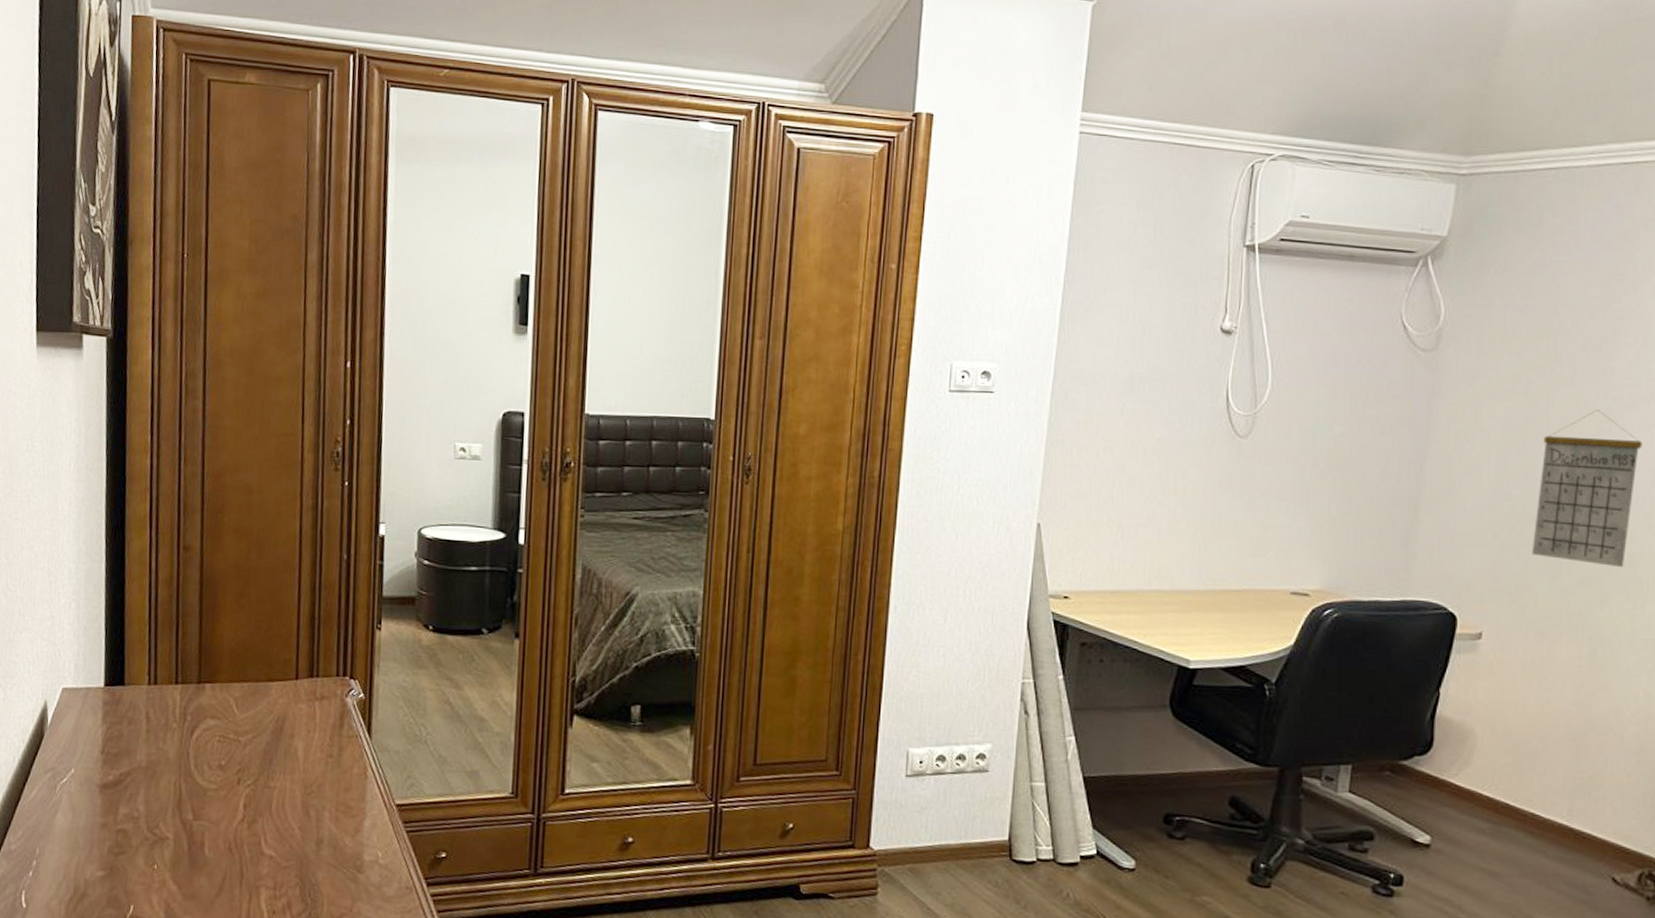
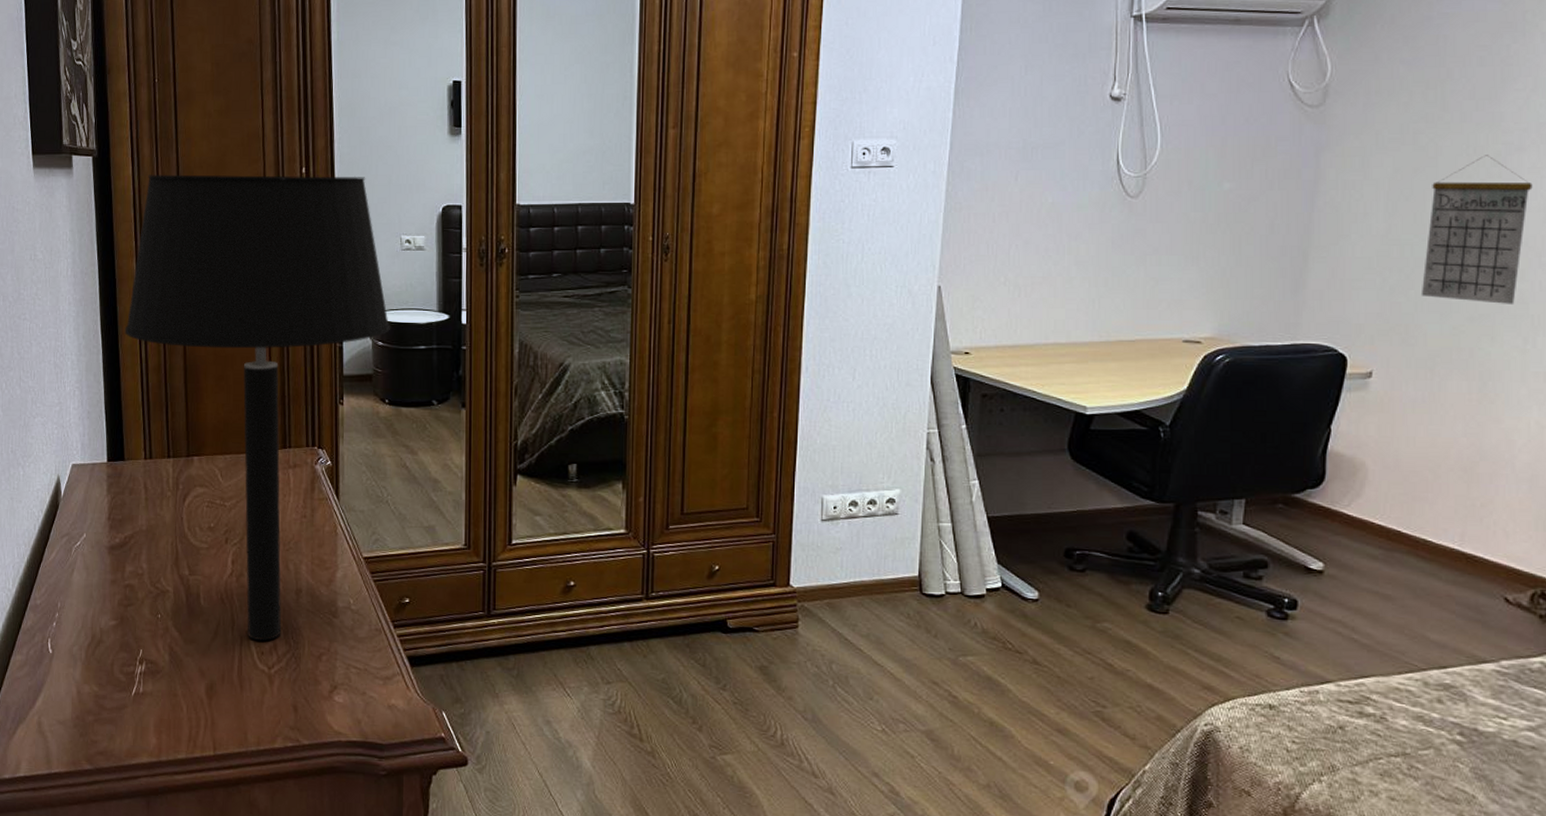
table lamp: none [133,361,439,898] -> present [125,174,391,641]

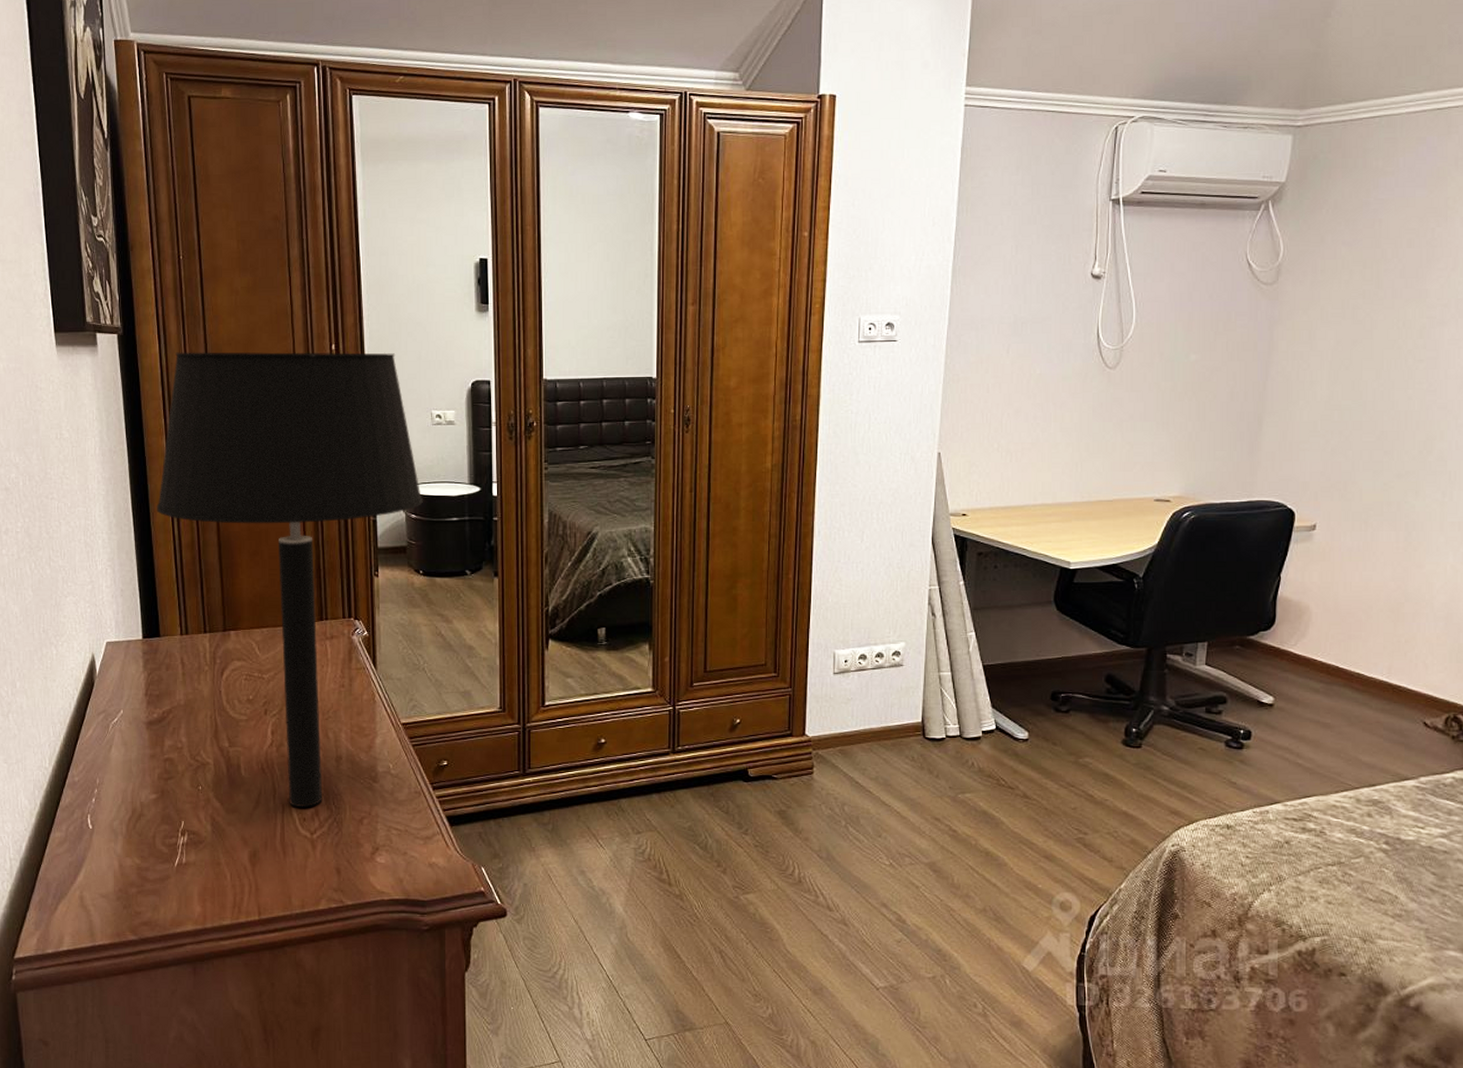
calendar: present [1420,155,1533,304] -> none [1357,328,1451,462]

